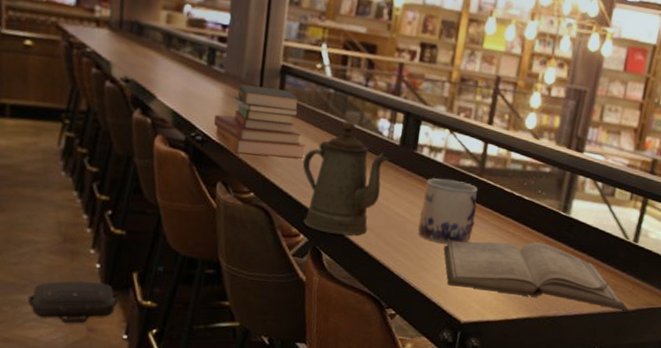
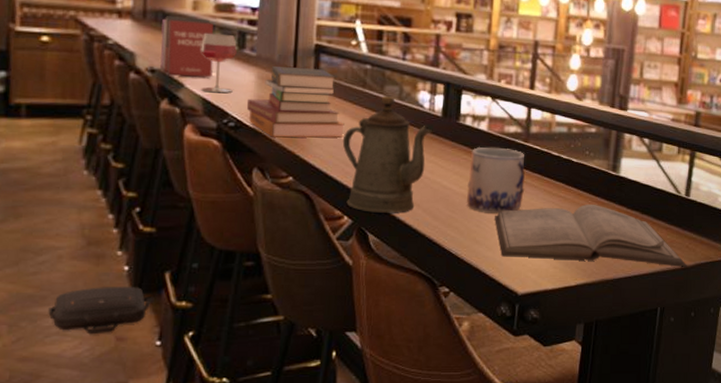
books: none [134,28,186,91] -> present [160,16,214,78]
wineglass: none [171,47,207,108] -> present [201,33,237,94]

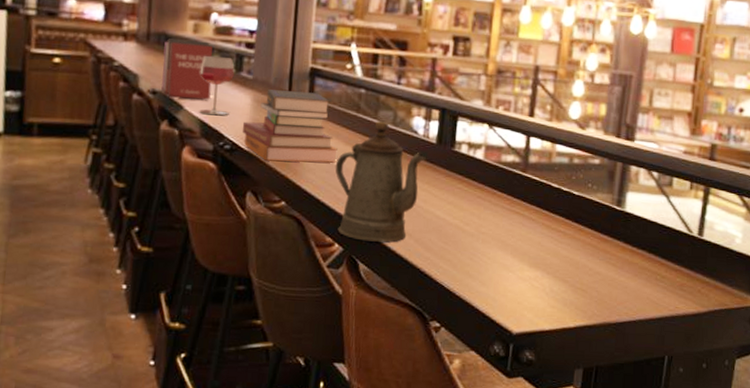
laptop bag: present [48,286,155,335] -> none [51,304,150,351]
mug: present [467,147,526,214] -> none [460,176,523,247]
diary: present [495,204,687,267] -> none [489,241,699,313]

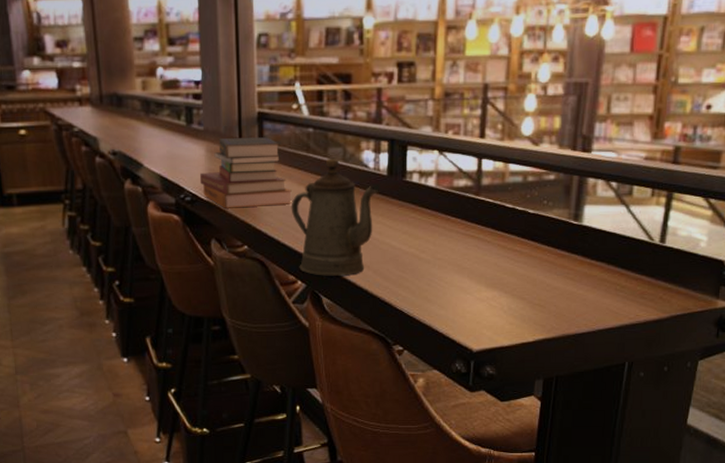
books: present [161,39,213,100] -> none [117,98,166,157]
wineglass: present [199,55,235,116] -> none [153,110,186,170]

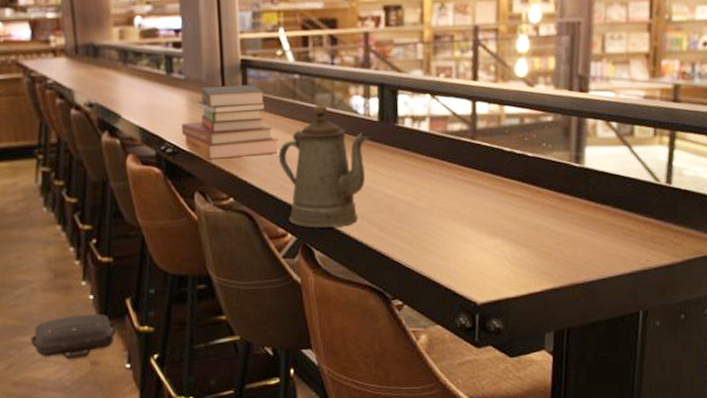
laptop bag: none [58,350,140,392] -> present [30,313,120,360]

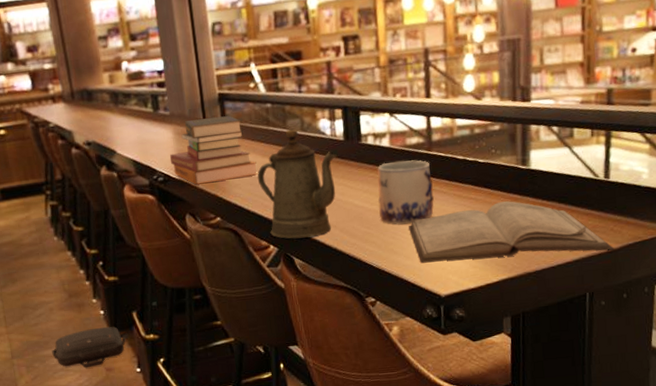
mug: none [413,148,476,220] -> present [377,160,434,224]
diary: none [445,202,673,265] -> present [409,201,614,262]

